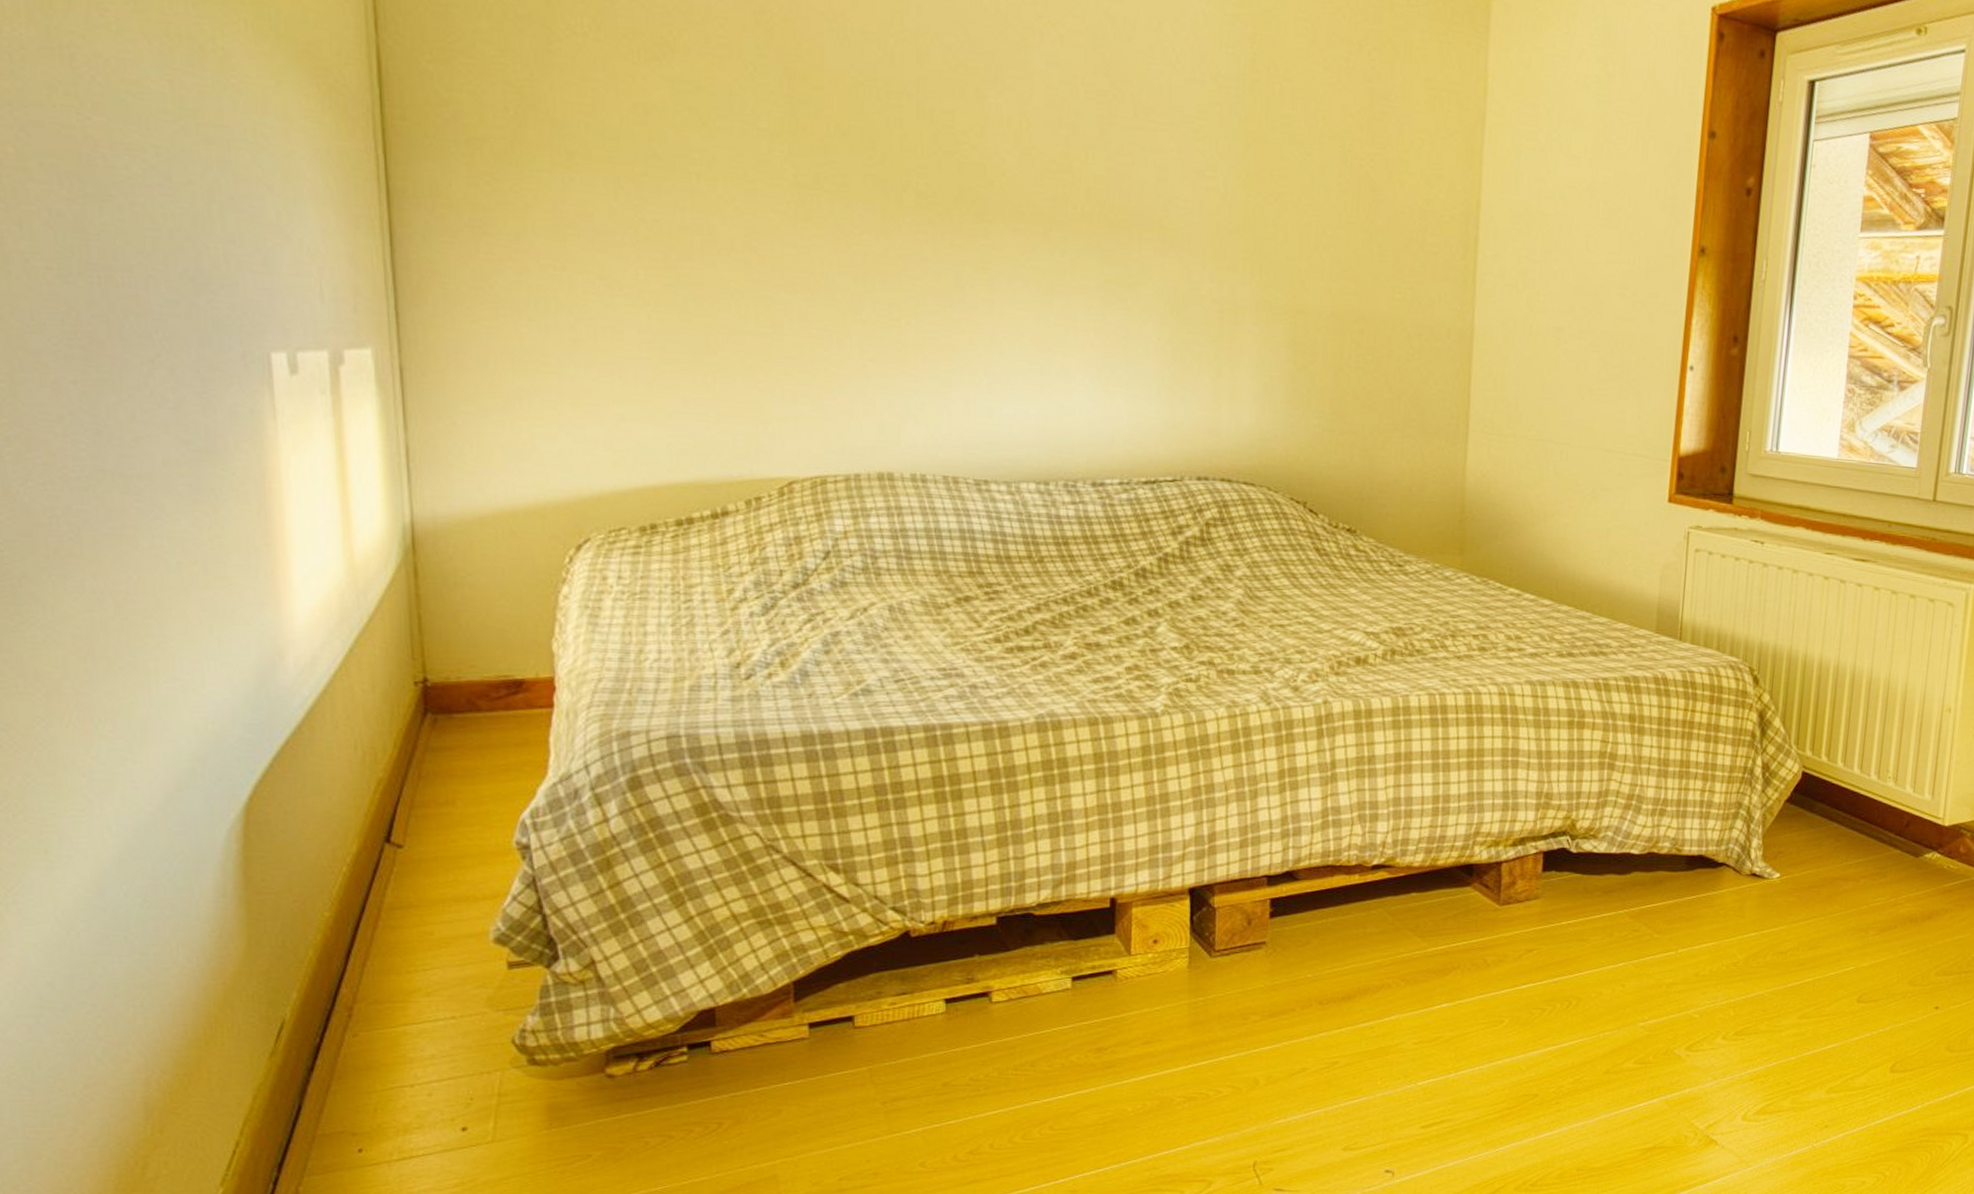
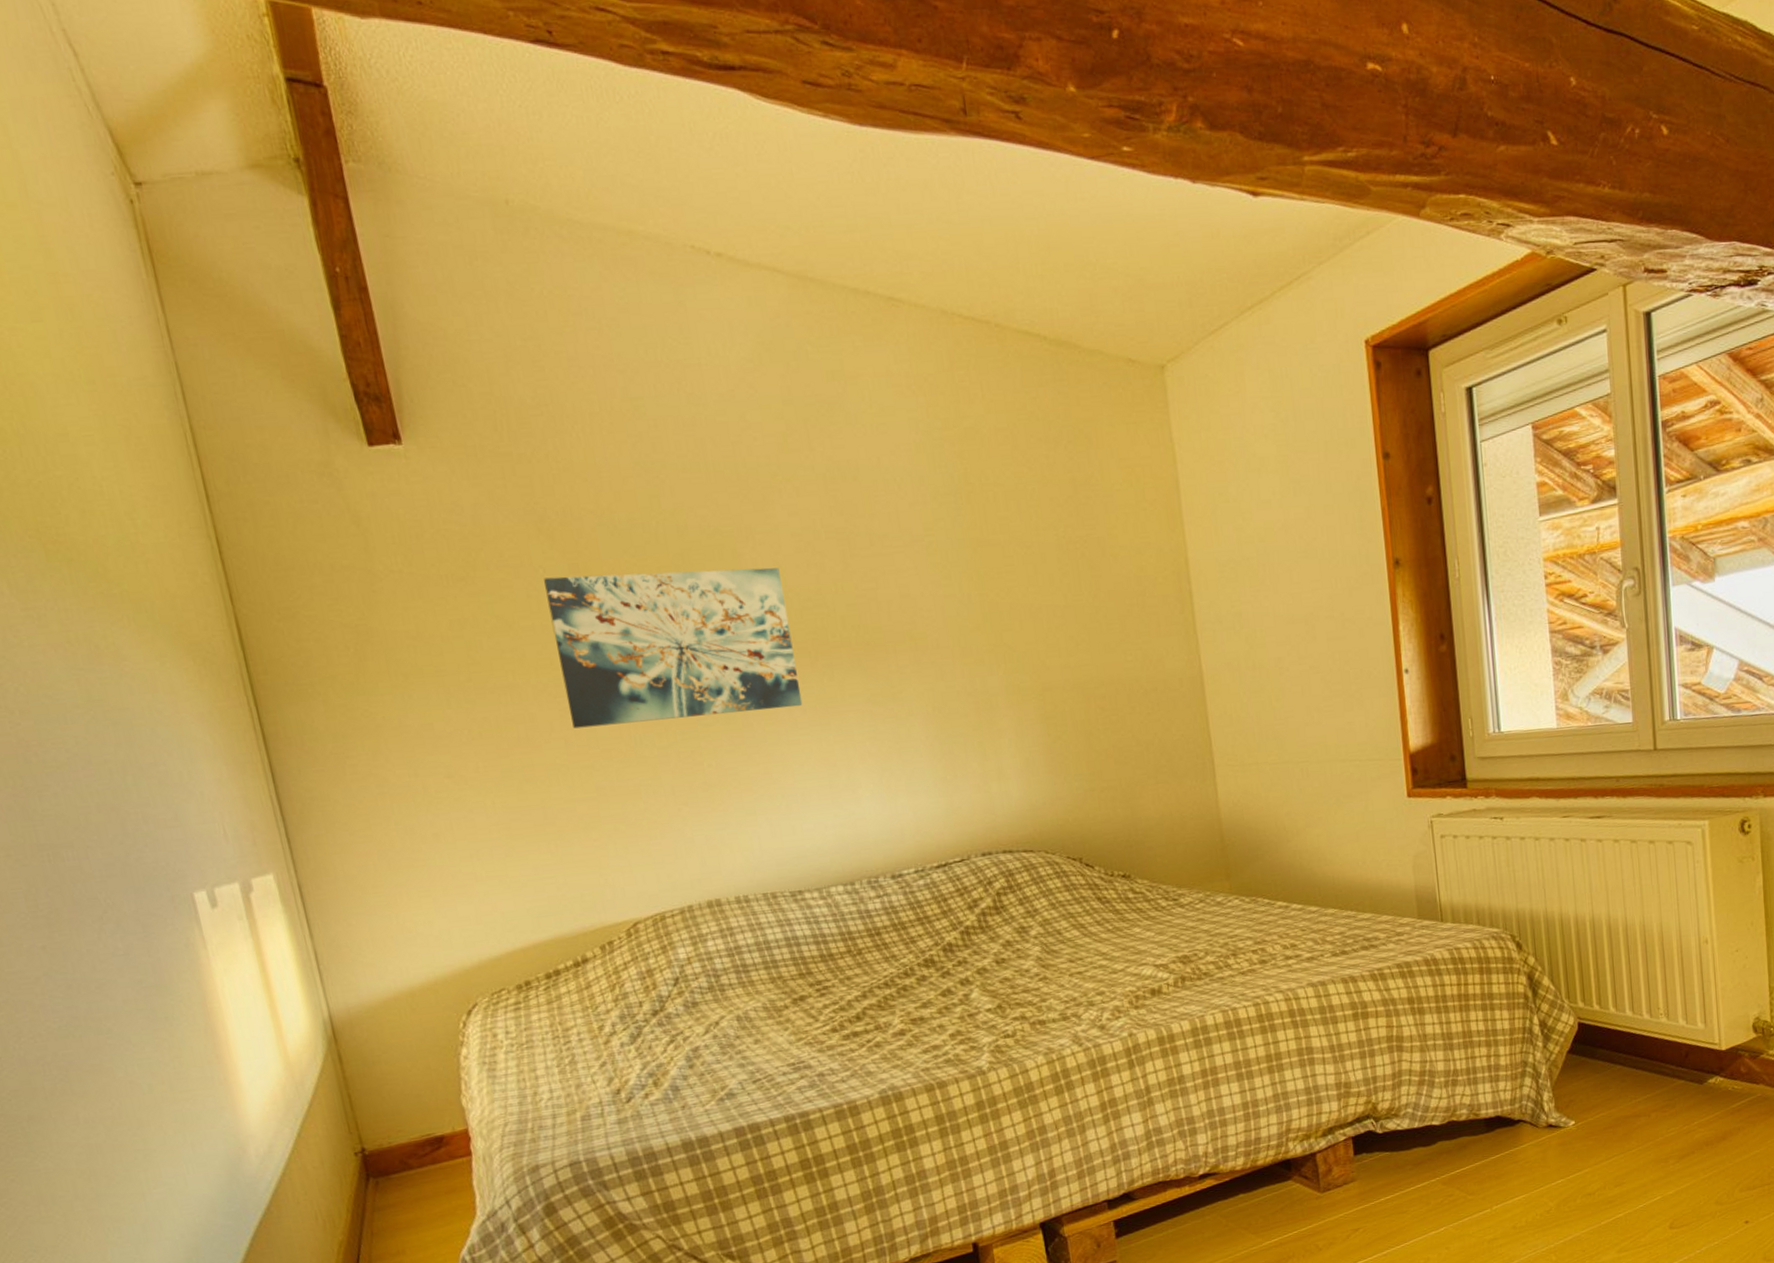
wall art: none [753,77,1027,278] -> present [544,567,803,729]

